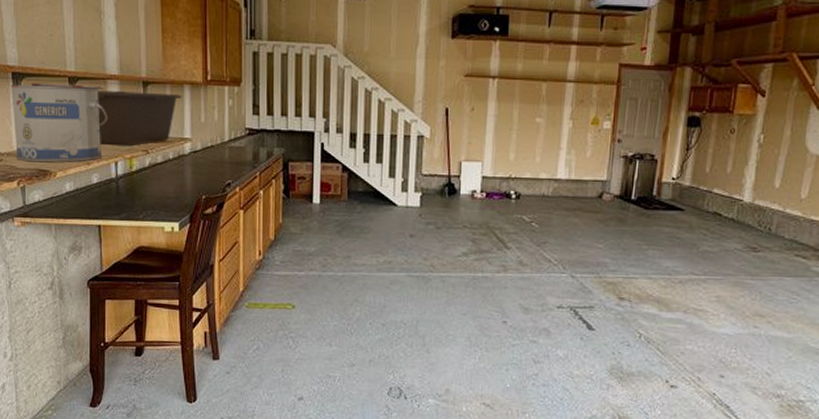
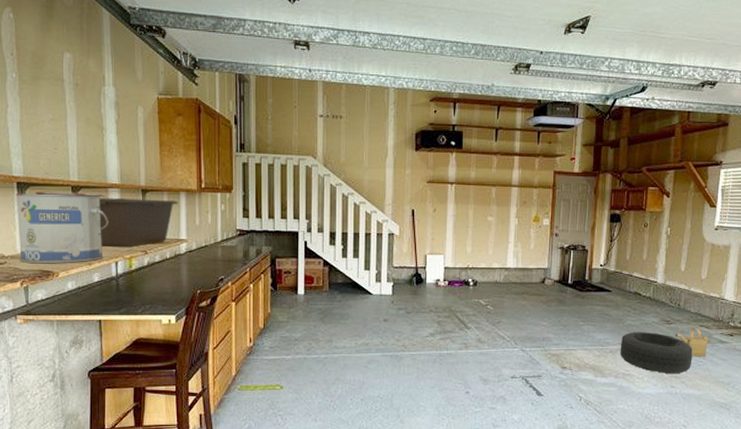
car tire: none [691,259,785,311] -> present [620,331,693,373]
watering can: none [762,257,809,293] -> present [675,328,712,357]

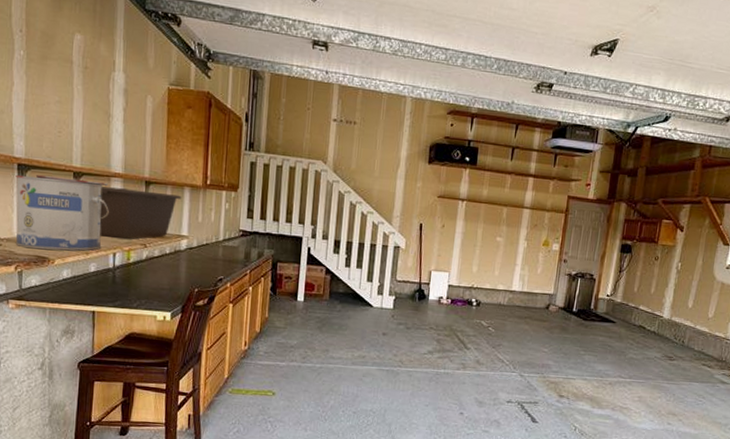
car tire: present [620,331,693,373] -> none [619,365,693,411]
watering can: present [675,328,712,357] -> none [676,366,713,396]

